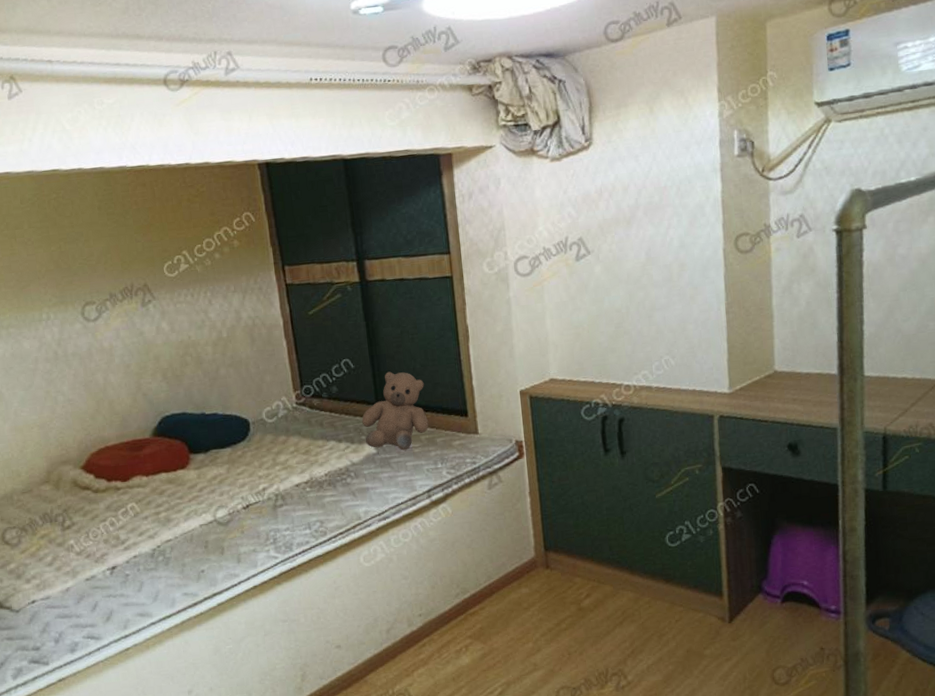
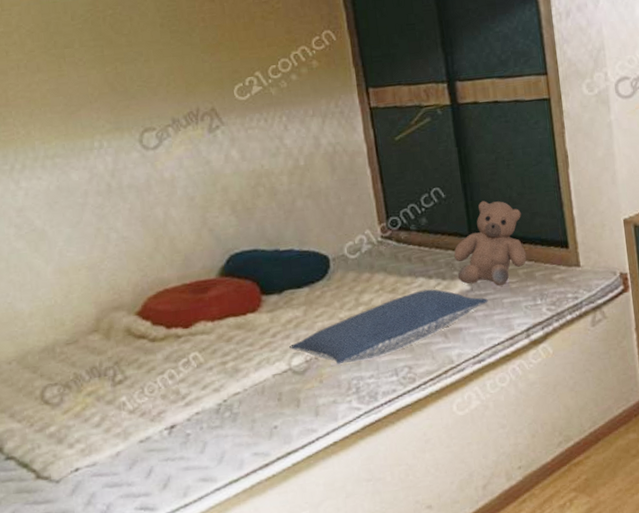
pillow: none [215,451,393,518] -> present [289,289,488,365]

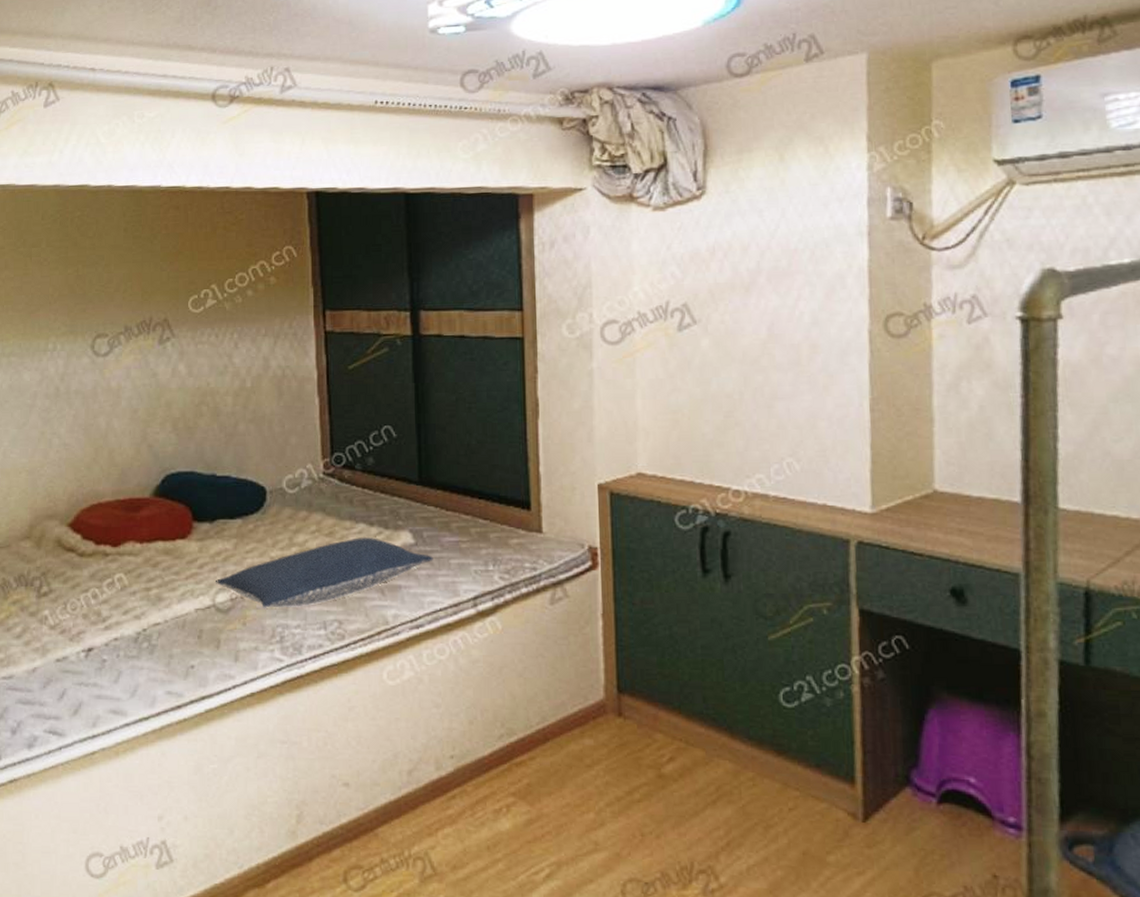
teddy bear: present [454,201,527,287] -> none [400,445,482,544]

